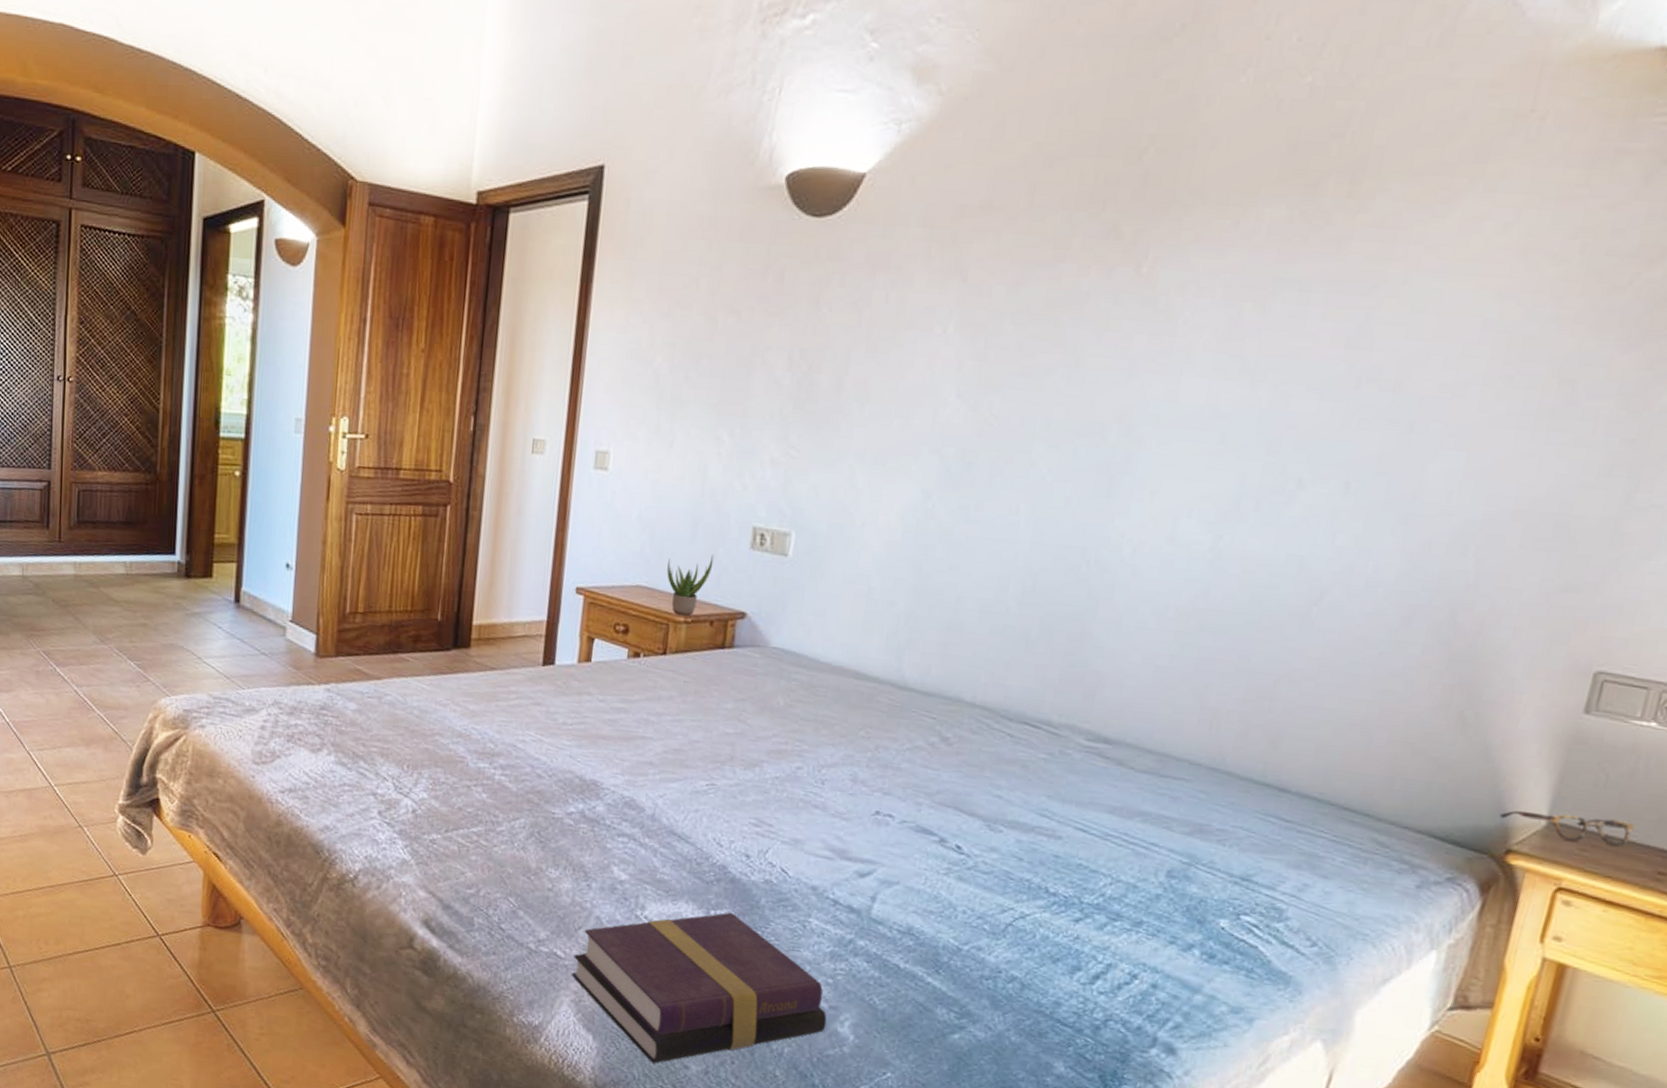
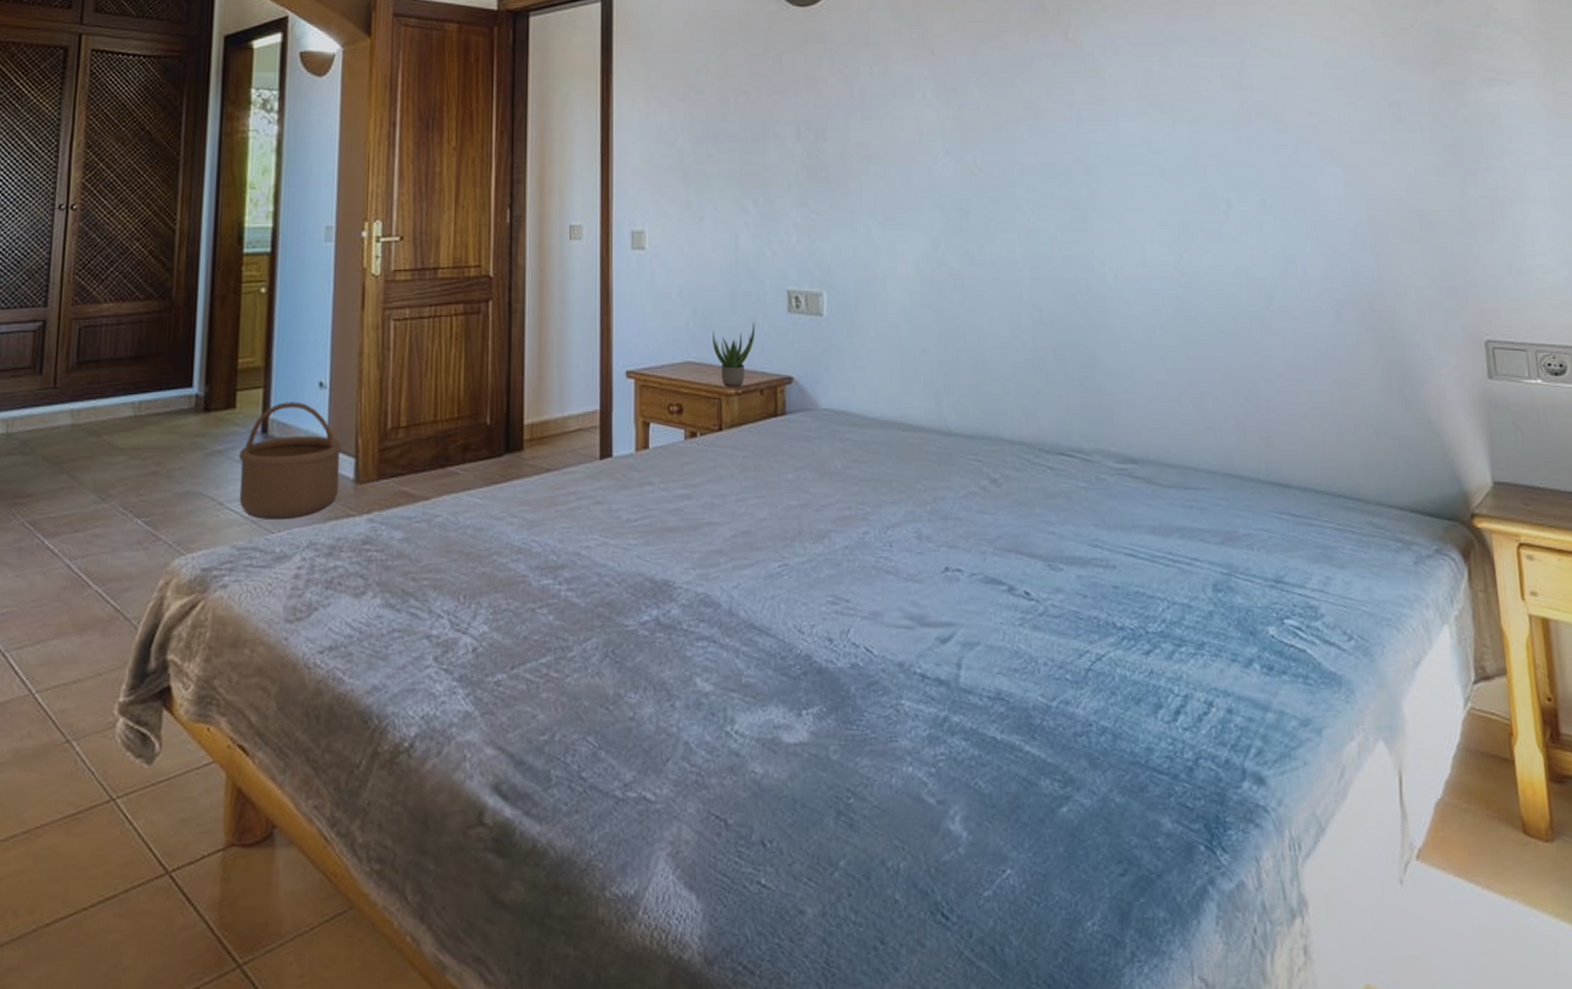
basket: none [215,577,305,680] -> present [239,402,342,521]
book: present [572,912,827,1064] -> none [665,709,938,916]
eyeglasses: present [1499,810,1635,846] -> none [1456,472,1556,497]

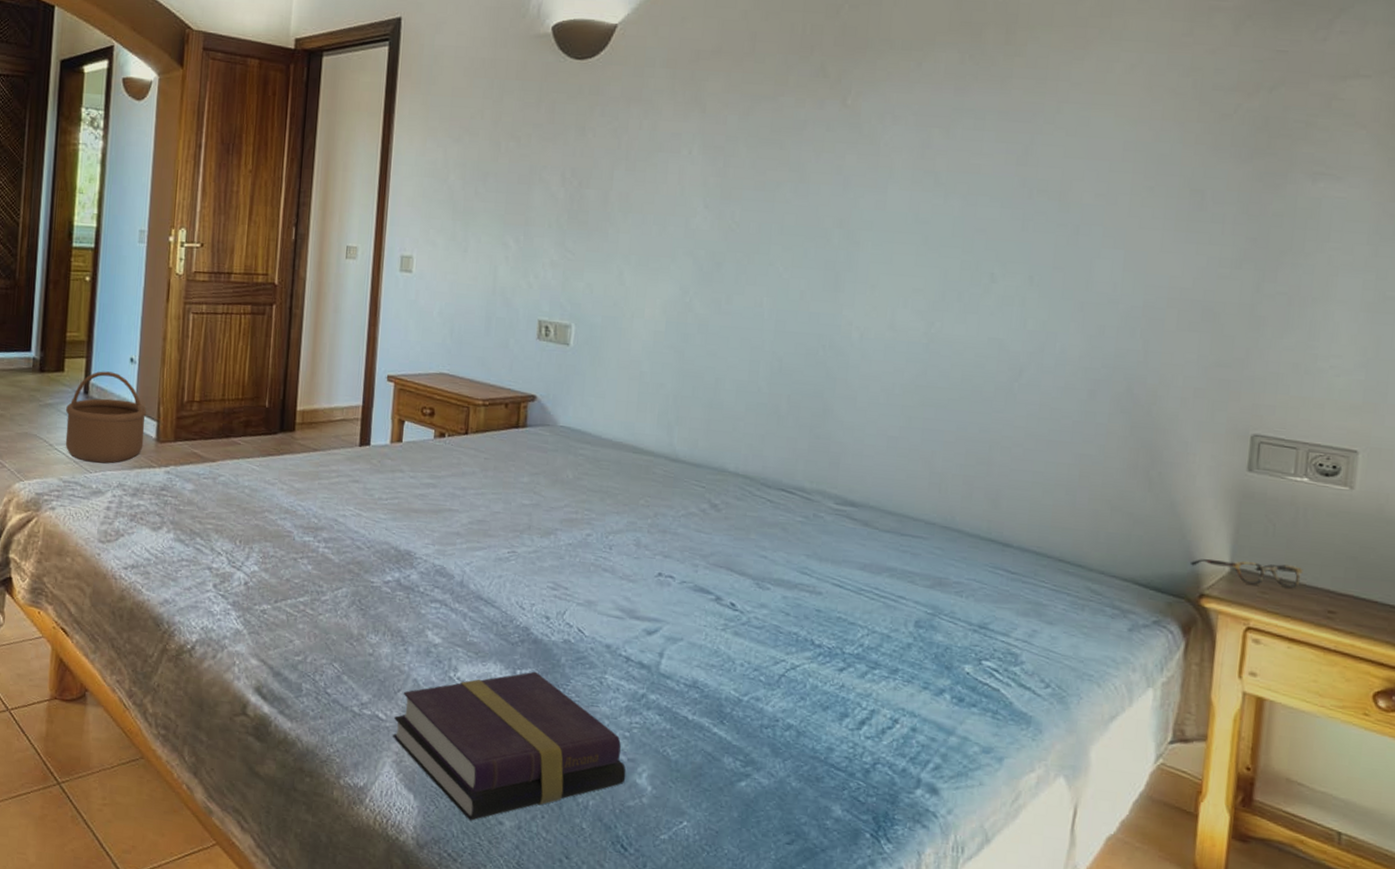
book: none [665,709,938,916] -> present [393,671,626,821]
potted plant: present [713,322,756,389] -> none [466,344,506,401]
eyeglasses: none [1456,472,1556,497] -> present [1189,558,1303,589]

